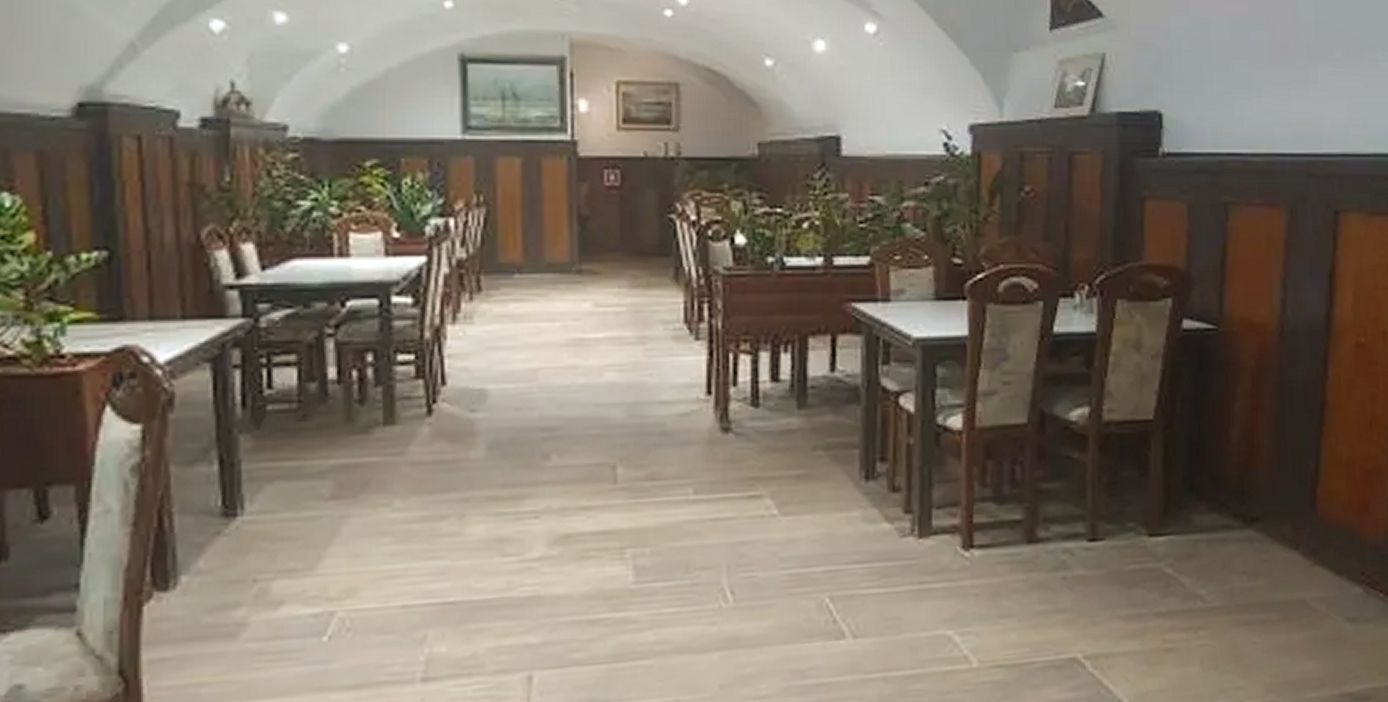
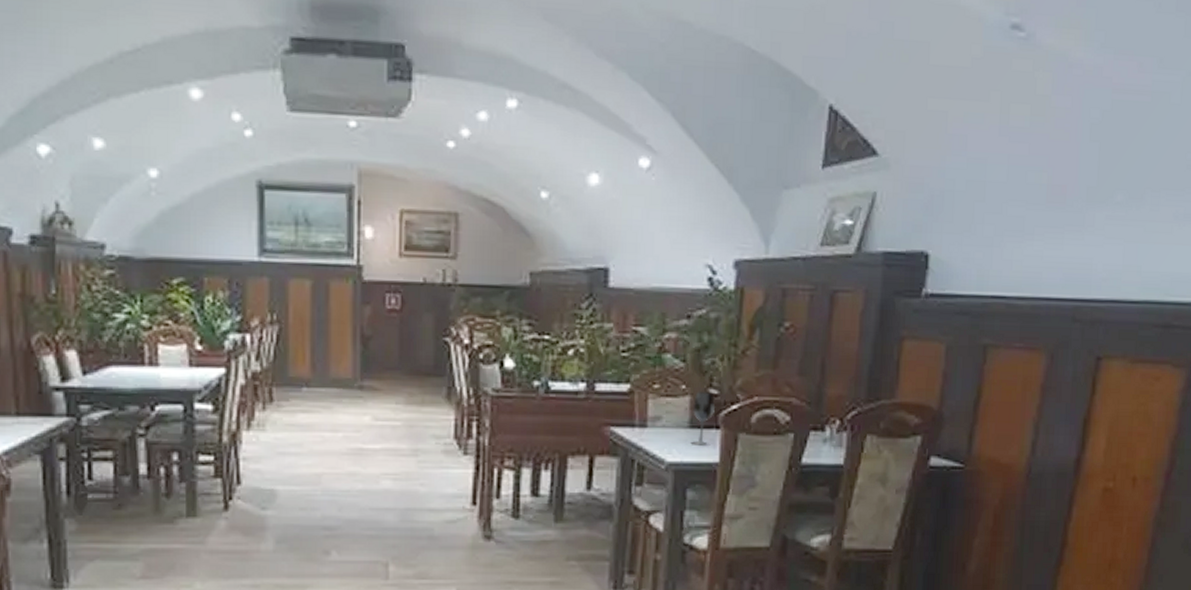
wine glass: none [937,260,961,320] -> present [690,390,716,447]

